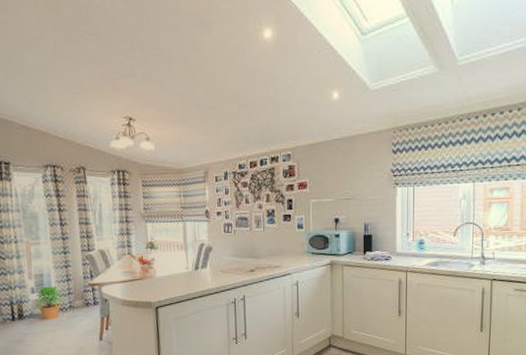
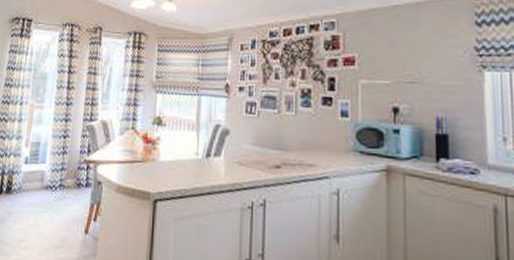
potted plant: present [35,285,63,320] -> none [25,156,55,199]

